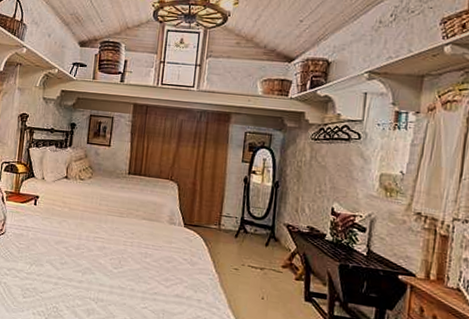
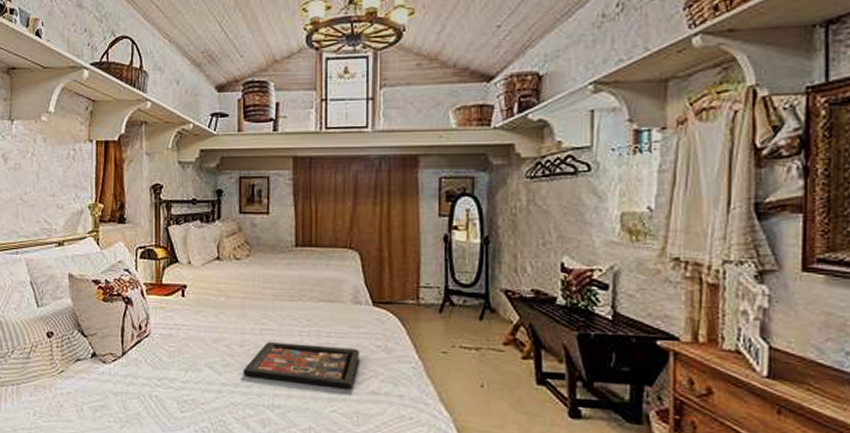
decorative tray: none [76,248,170,291] -> present [243,342,359,388]

